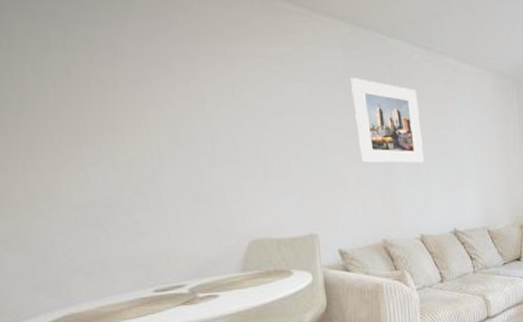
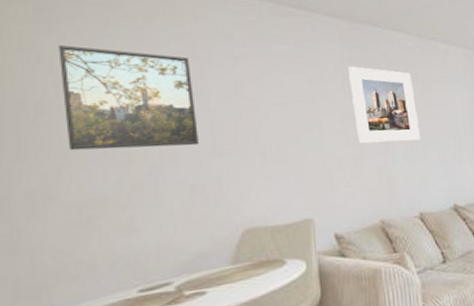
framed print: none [30,29,198,153] -> present [58,45,199,151]

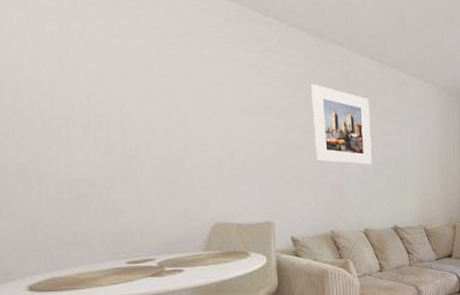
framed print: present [58,45,199,151] -> none [29,22,172,143]

